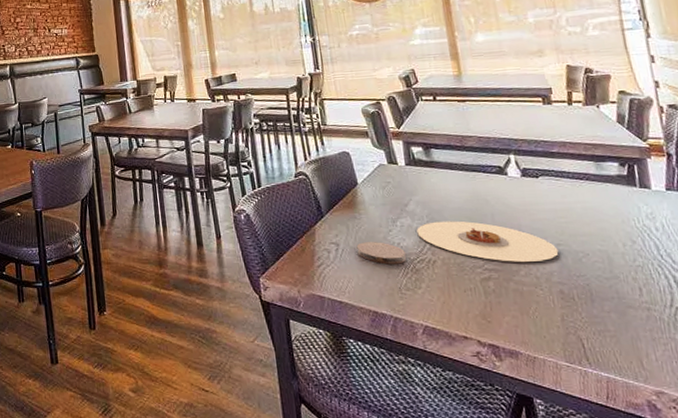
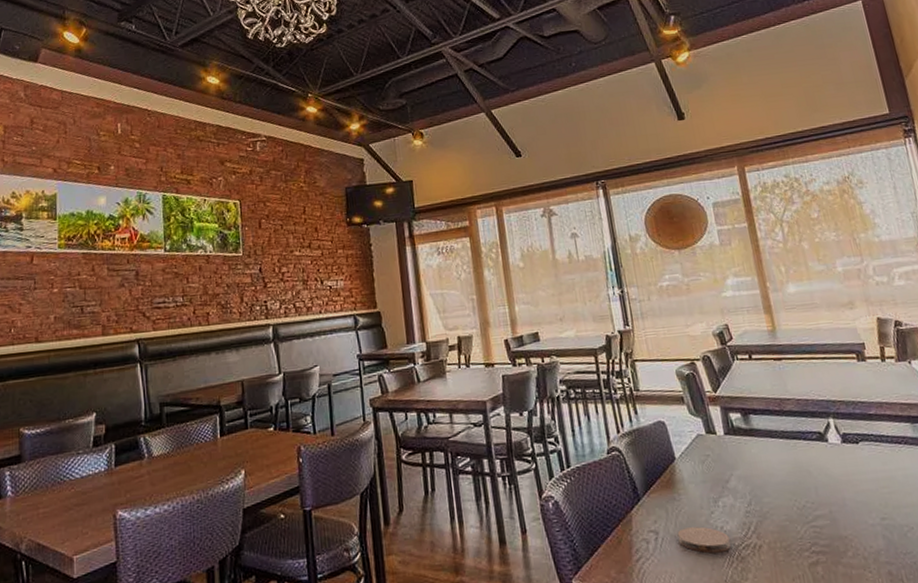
plate: present [416,221,559,262] -> none [739,497,884,542]

